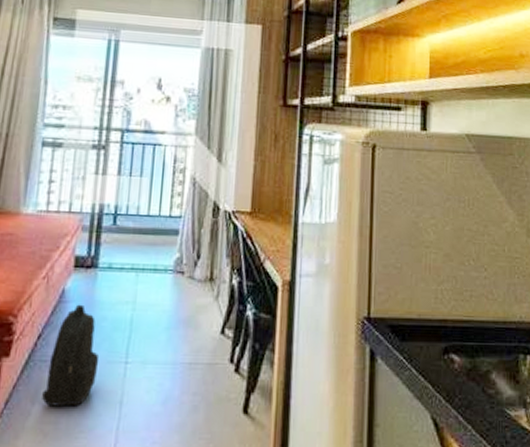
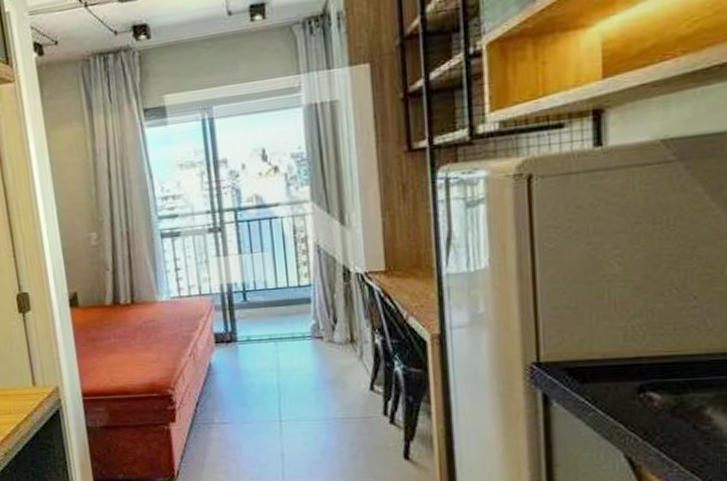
backpack: present [42,304,100,407] -> none [210,374,256,459]

